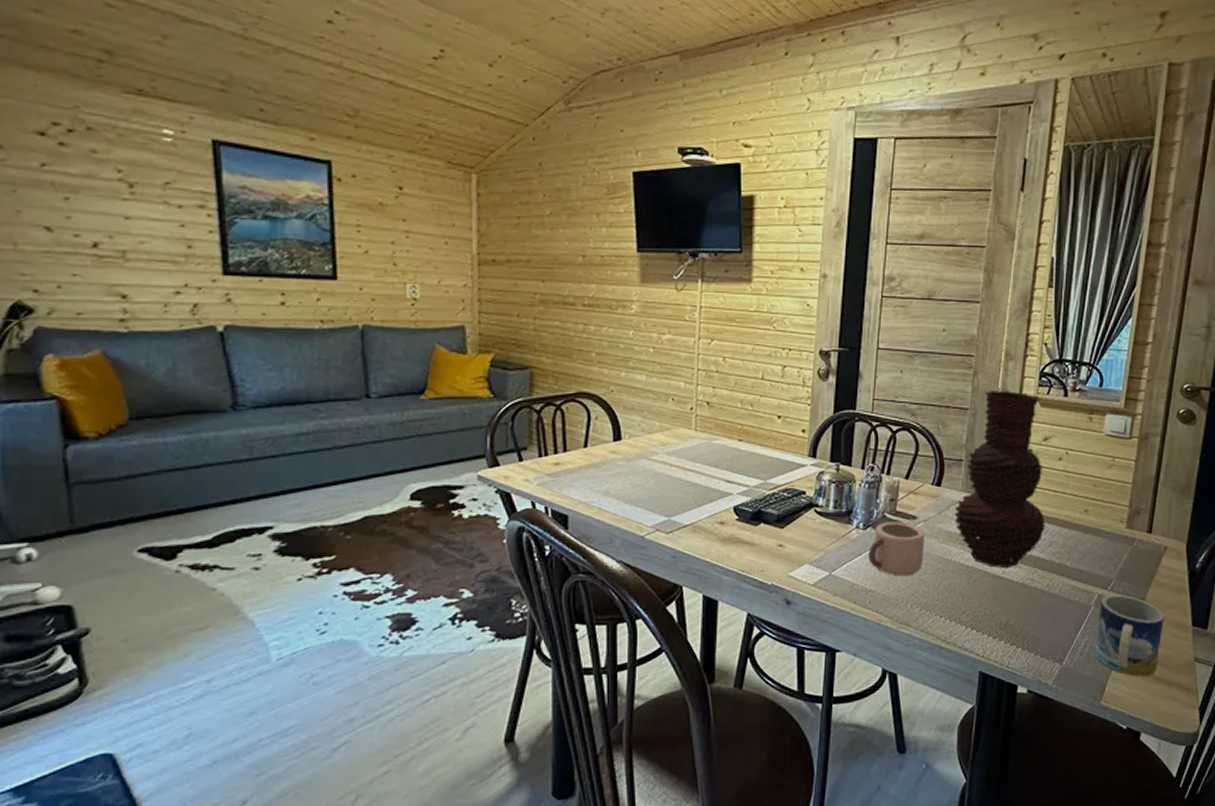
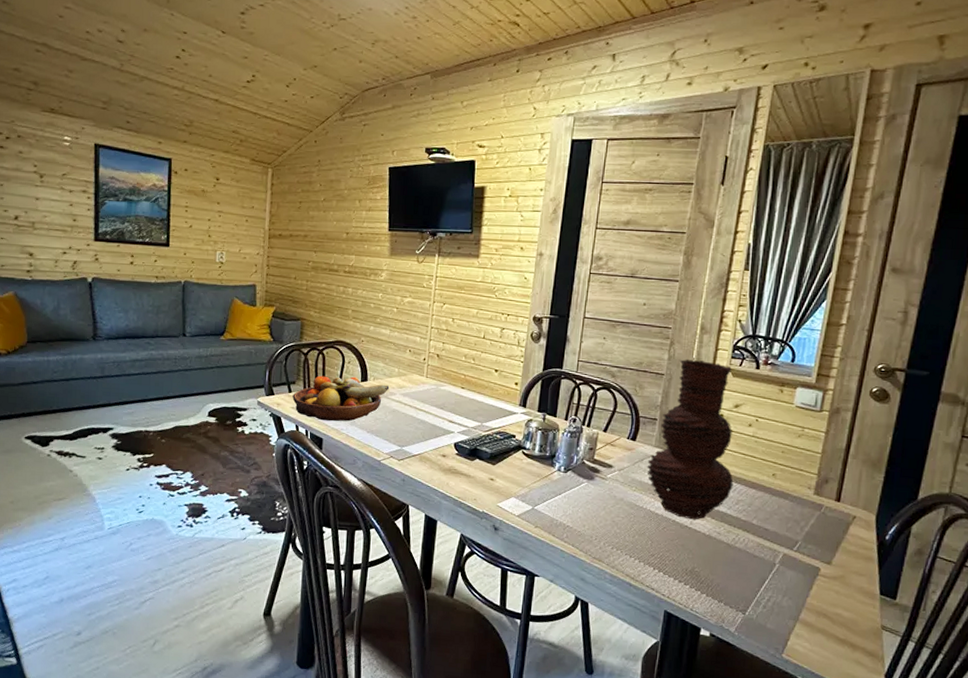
fruit bowl: none [524,436,650,493] -> present [292,375,390,422]
mug: present [868,521,926,577] -> none [567,467,620,518]
mug: present [1094,594,1164,677] -> none [777,555,851,637]

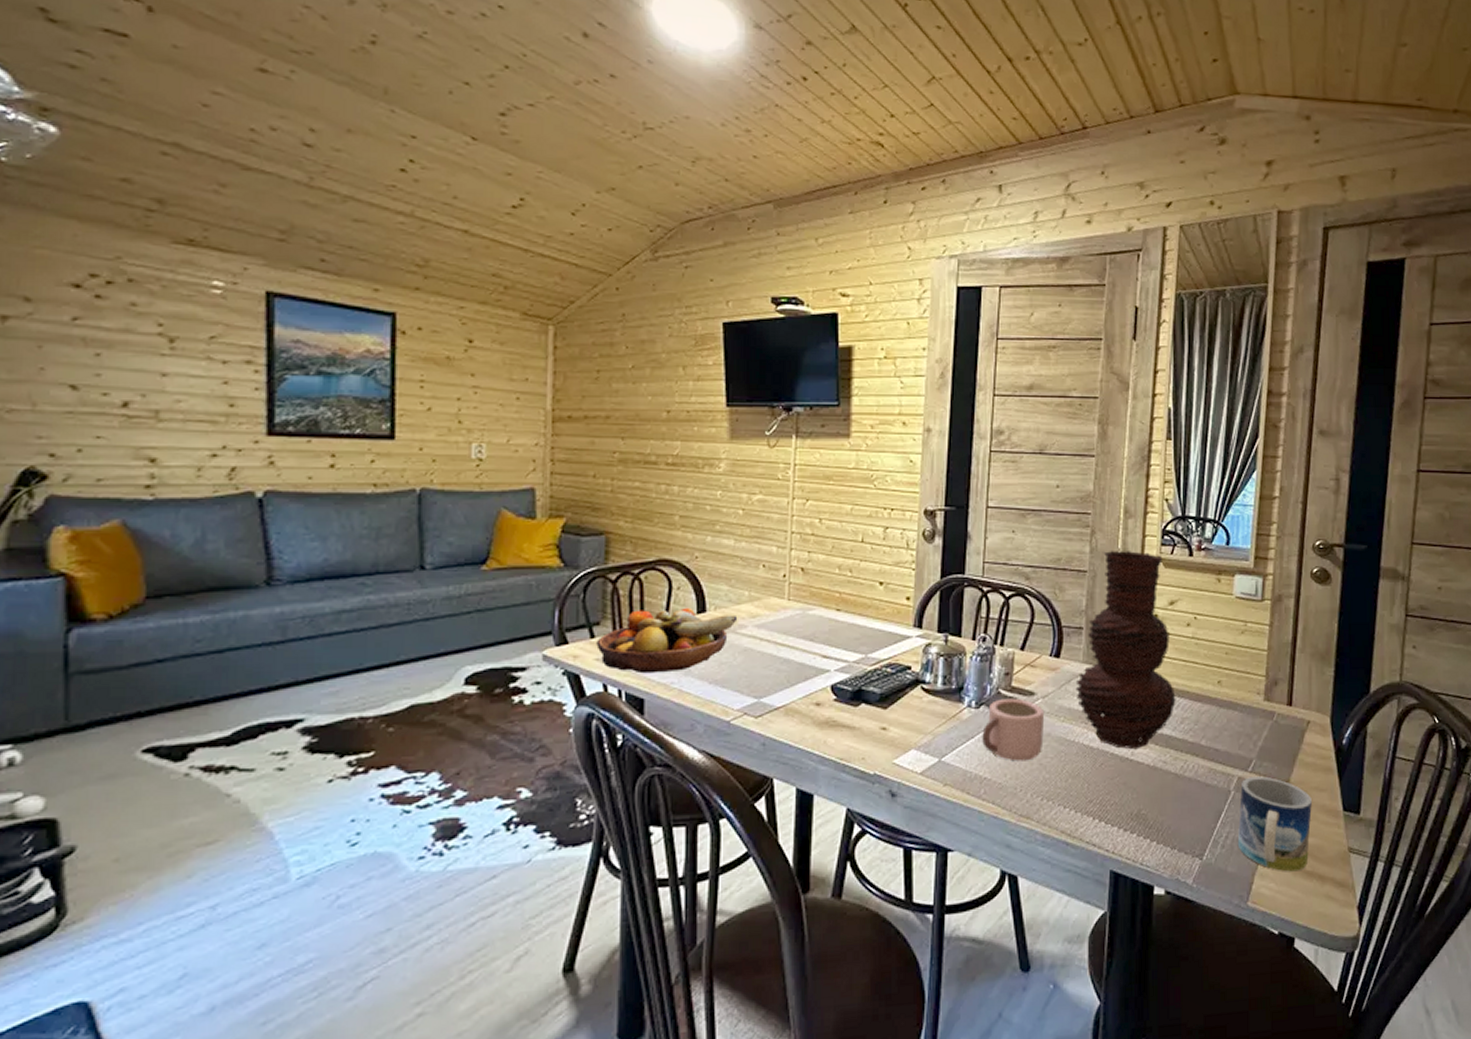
mug: none [567,467,620,518] -> present [982,698,1045,762]
mug: none [777,555,851,637] -> present [1237,776,1312,872]

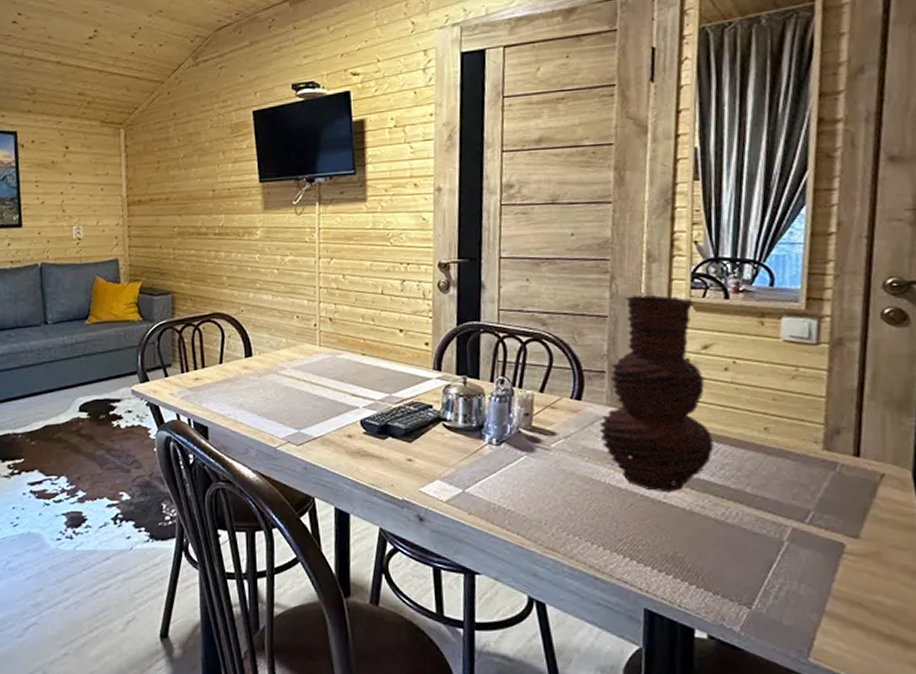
fruit bowl: present [596,607,738,674] -> none [170,352,278,406]
mug: present [982,698,1045,762] -> none [504,437,568,497]
mug: present [1237,776,1312,872] -> none [793,529,890,633]

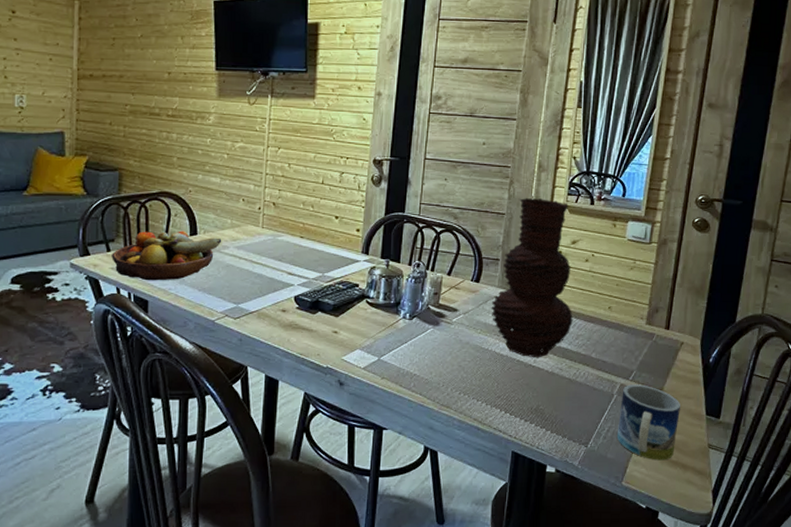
fruit bowl: none [170,352,278,406] -> present [112,230,222,281]
mug: none [793,529,890,633] -> present [616,384,680,461]

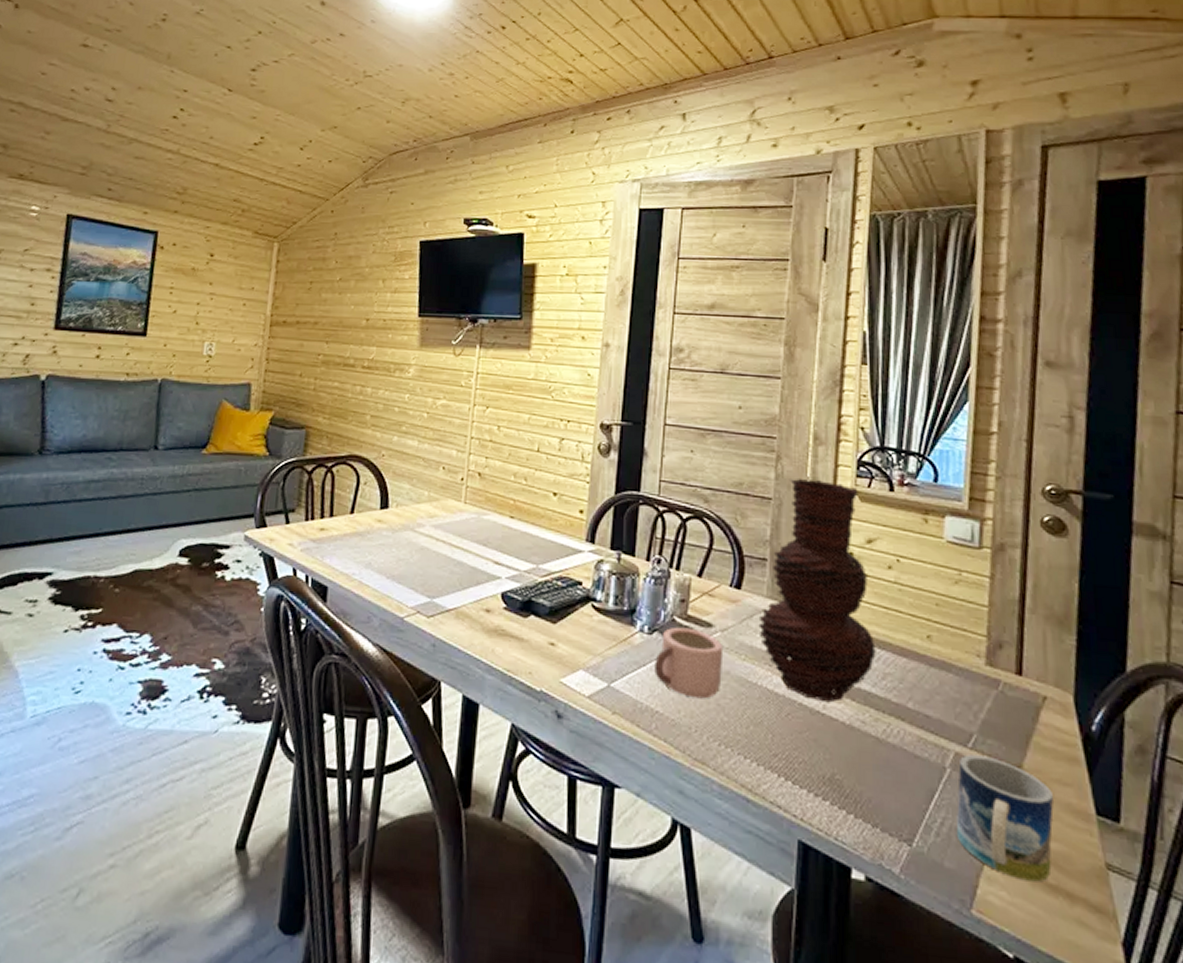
fruit bowl: present [112,230,222,281] -> none [290,501,417,563]
mug: none [413,313,465,363] -> present [654,627,724,699]

